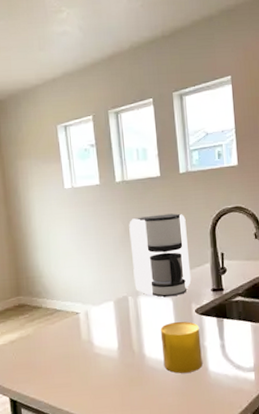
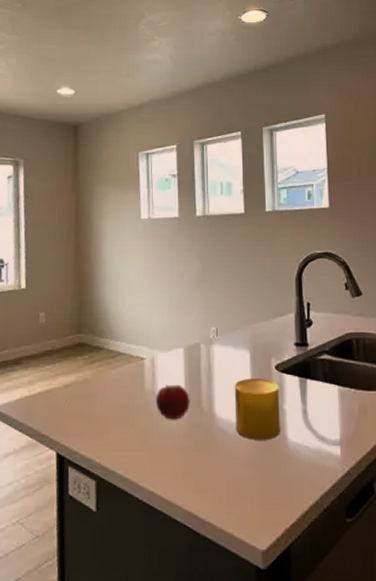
fruit: none [92,332,123,363] -> present [155,384,190,420]
coffee maker: present [129,213,191,298] -> none [207,255,272,349]

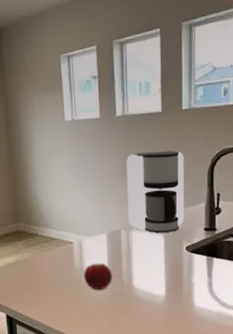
coffee maker: none [207,255,272,349] -> present [126,151,185,233]
cup: present [234,377,280,440] -> none [150,257,189,305]

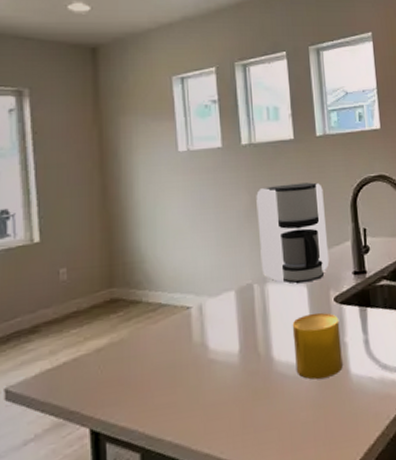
fruit: present [83,263,112,290] -> none [205,331,245,371]
cup: none [150,257,189,305] -> present [292,313,343,380]

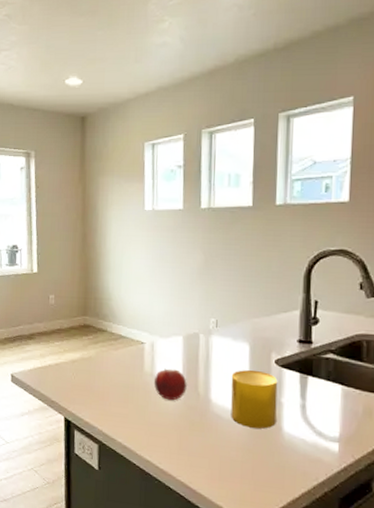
fruit: none [205,331,245,371] -> present [153,368,187,401]
coffee maker: present [256,182,329,284] -> none [208,248,277,341]

